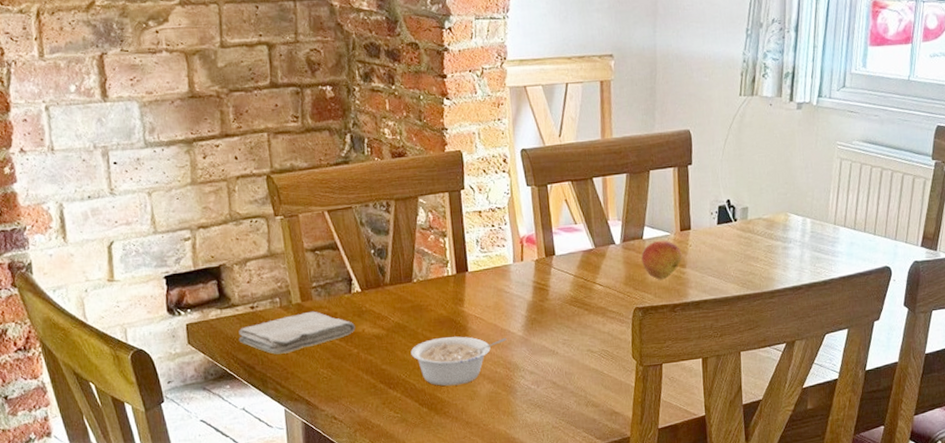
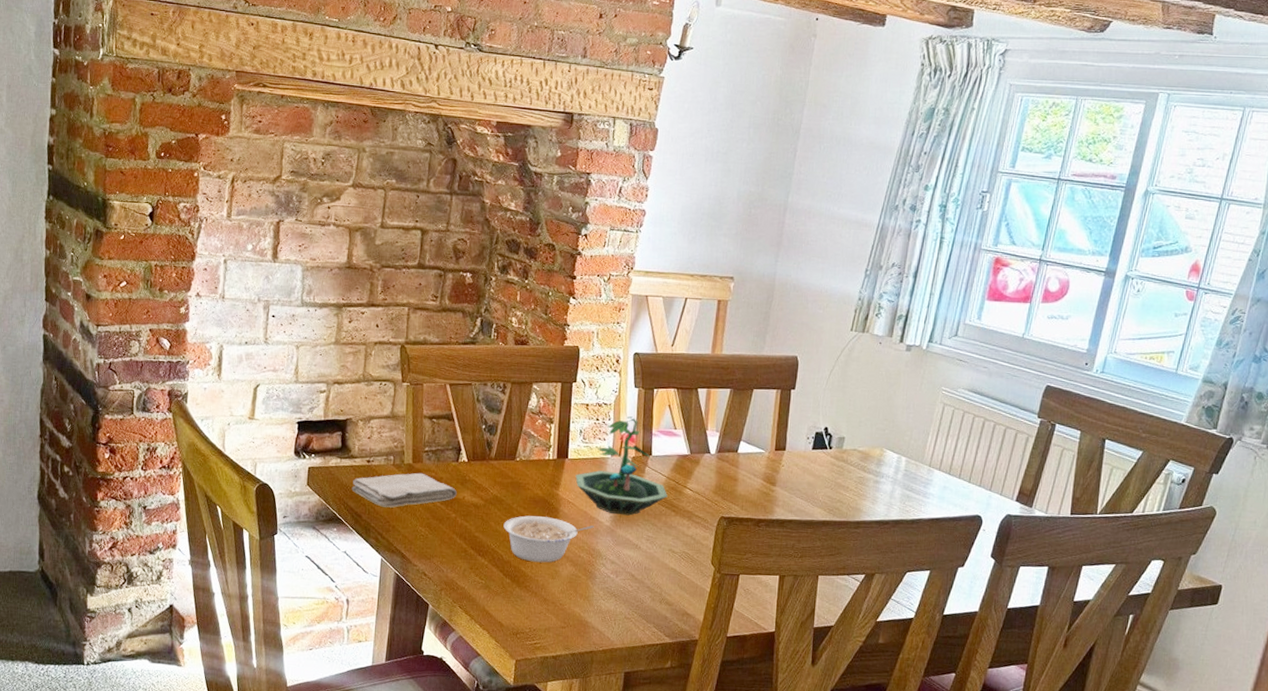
terrarium: none [479,217,578,322] -> present [575,416,667,516]
fruit: present [641,240,682,280] -> none [733,456,774,494]

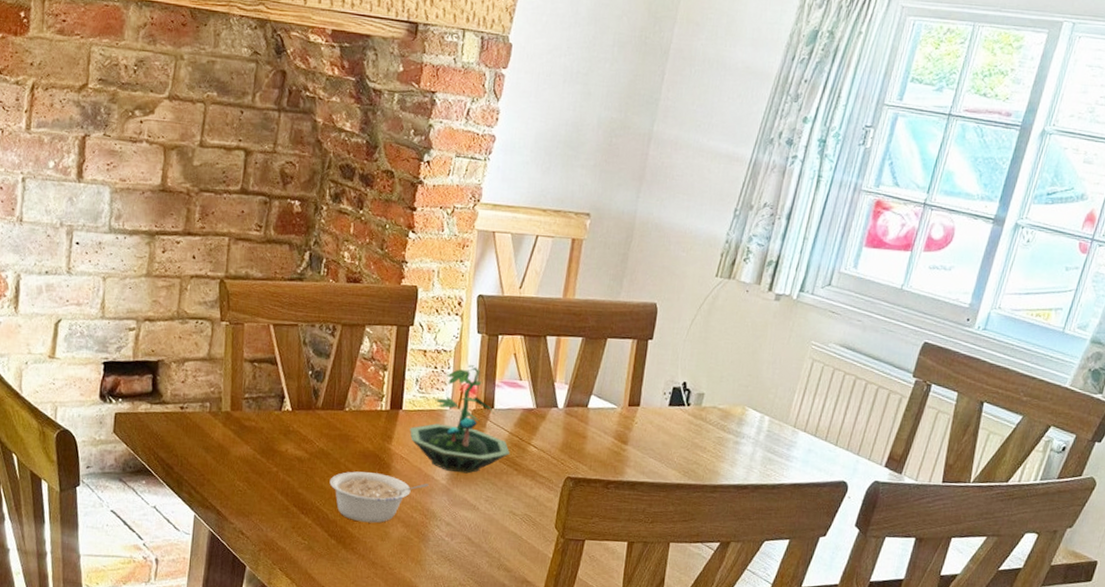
washcloth: present [351,472,457,508] -> none [162,421,279,460]

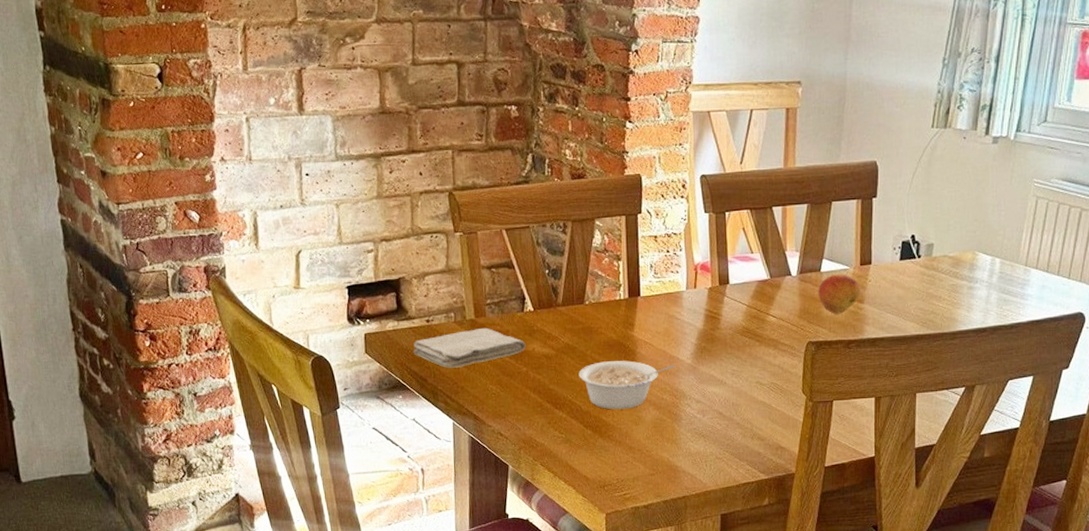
washcloth: none [162,421,279,460] -> present [413,327,526,368]
terrarium: present [409,365,510,474] -> none [650,244,750,351]
fruit: none [582,411,626,453] -> present [818,274,860,314]

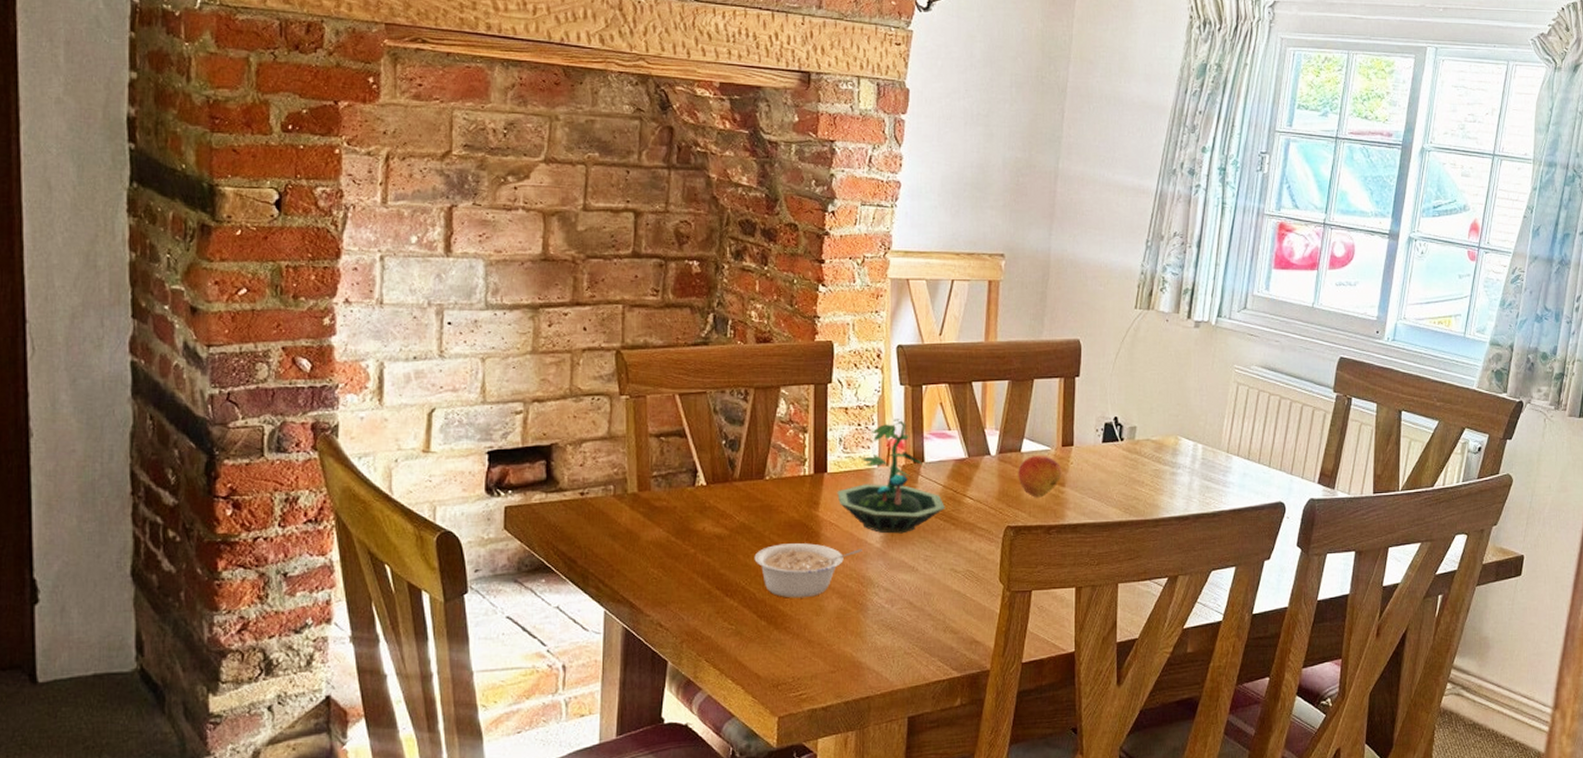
washcloth: present [413,327,526,368] -> none [562,503,695,548]
terrarium: none [650,244,750,351] -> present [837,419,945,534]

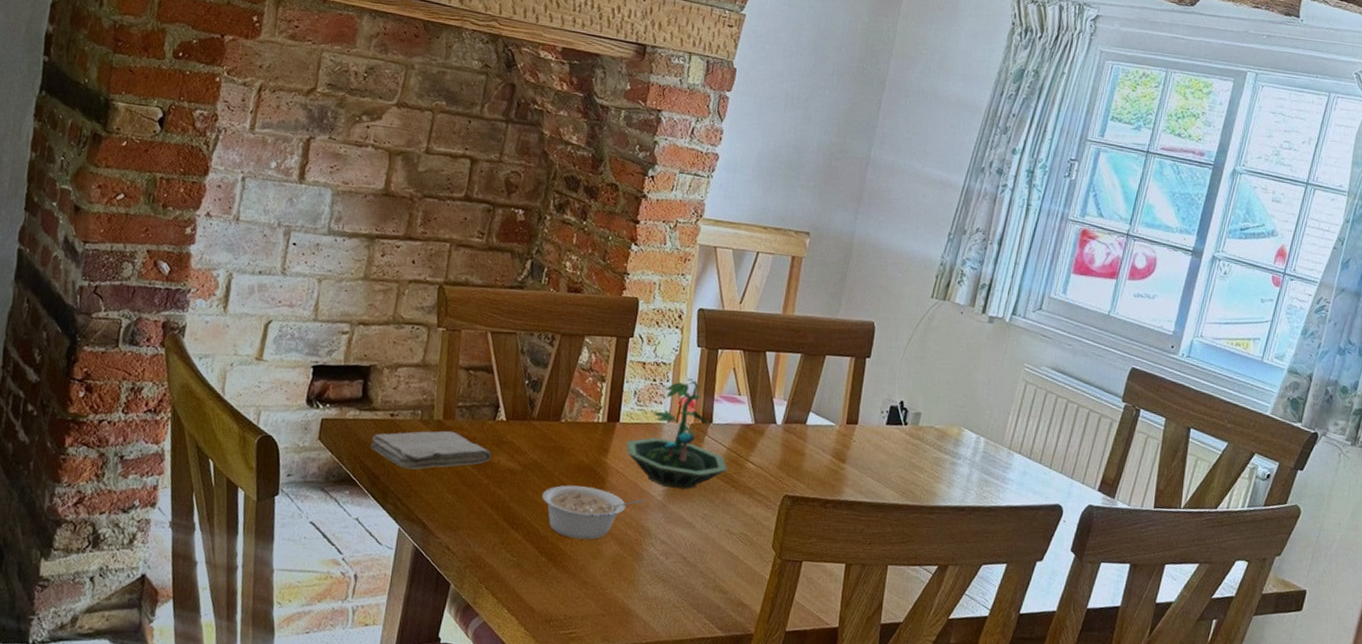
washcloth: none [562,503,695,548] -> present [370,430,492,470]
fruit: present [1018,455,1062,498] -> none [800,429,844,471]

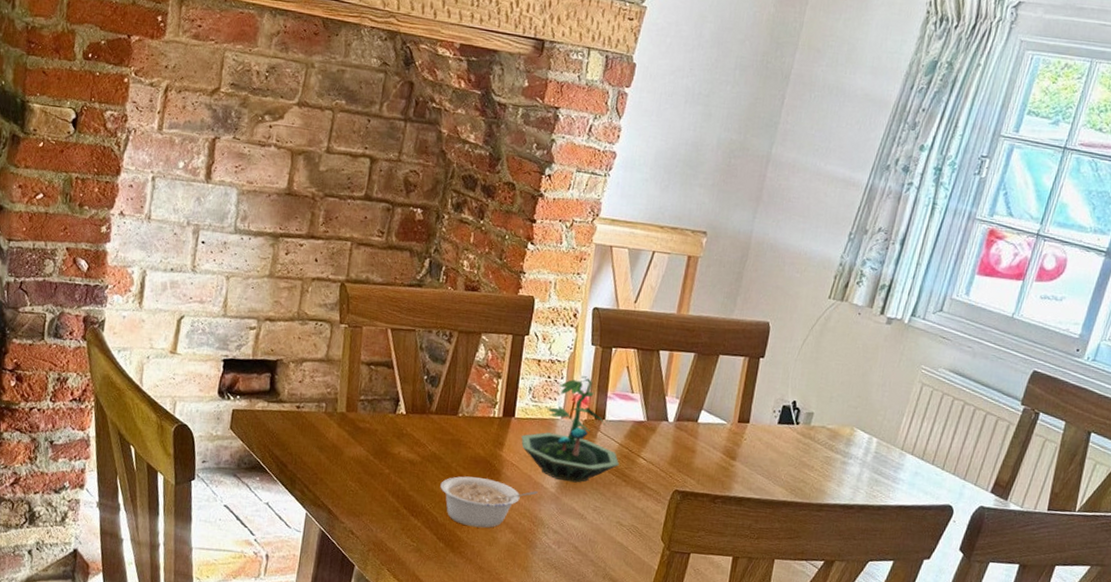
washcloth: present [370,430,492,470] -> none [278,422,392,459]

